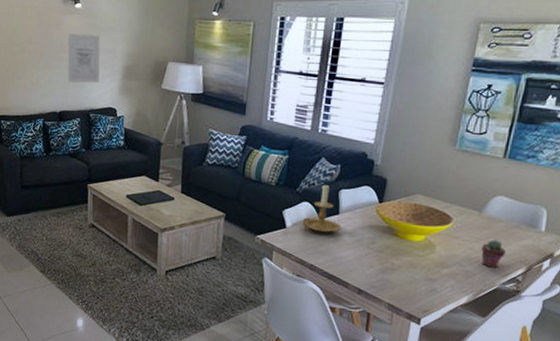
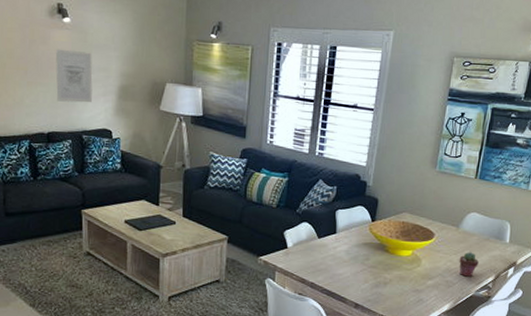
candle holder: present [301,183,342,233] -> none [301,204,339,252]

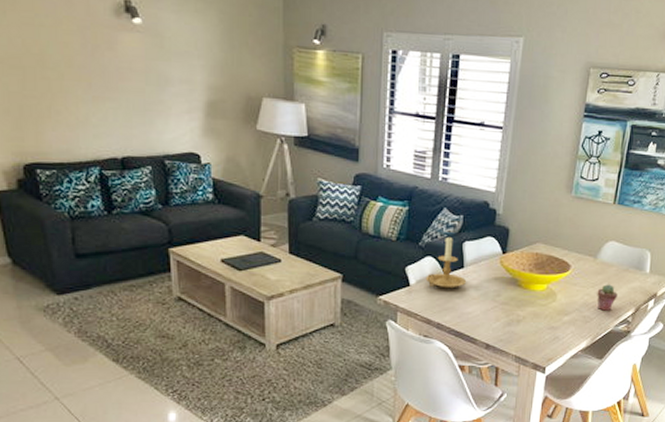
wall art: present [55,49,93,103] -> none [125,56,174,122]
candle holder: none [301,204,339,252] -> present [425,235,467,289]

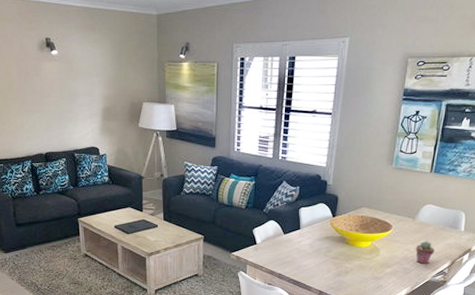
candle holder: present [425,235,467,289] -> none [269,203,303,246]

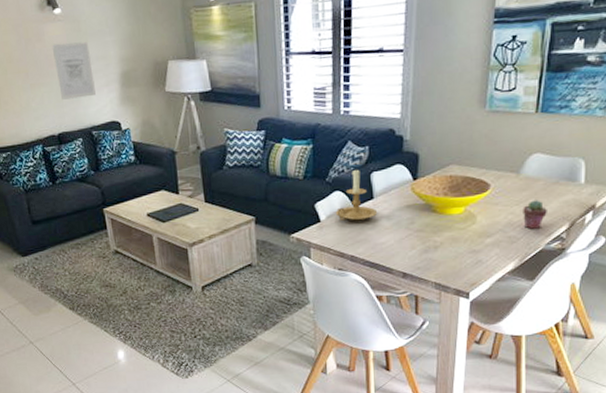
wall art: none [47,79,80,125] -> present [51,41,96,100]
candle holder: none [269,203,303,246] -> present [335,167,378,221]

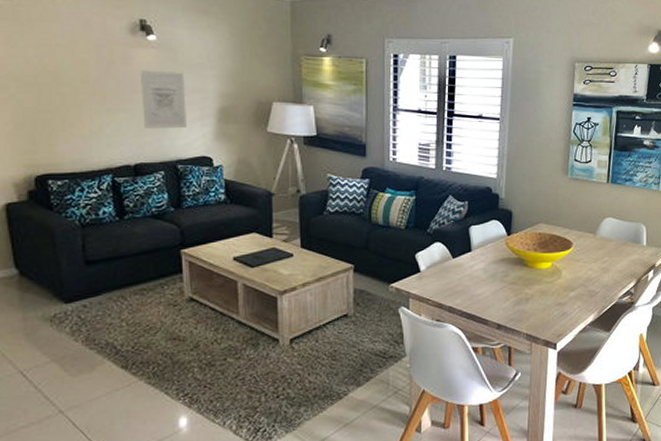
candle holder: present [335,167,378,221] -> none [435,221,475,272]
potted succulent: present [523,200,547,229] -> none [599,258,619,284]

